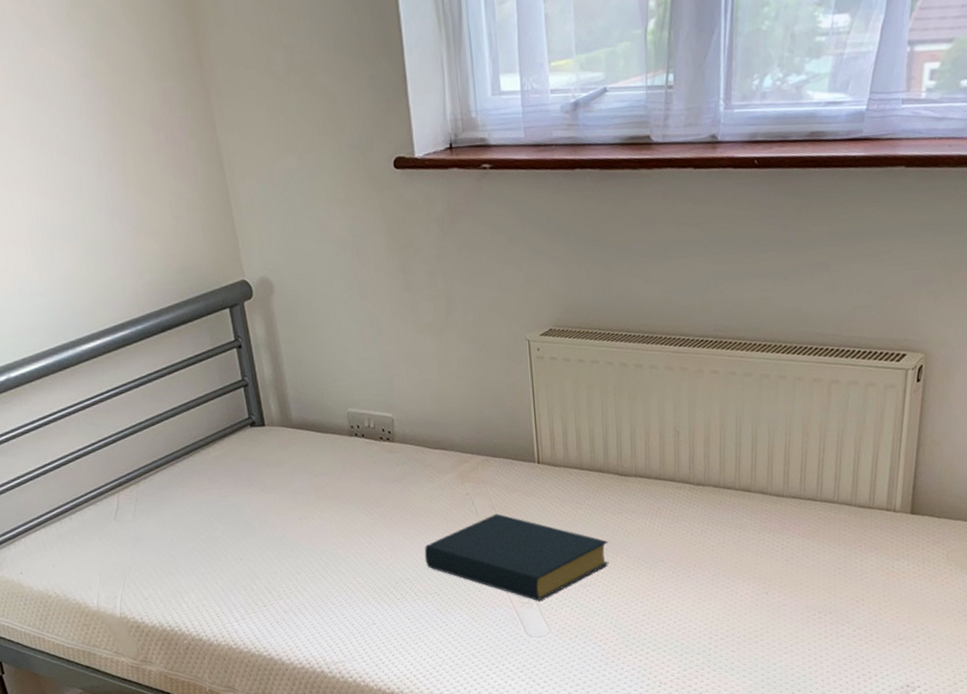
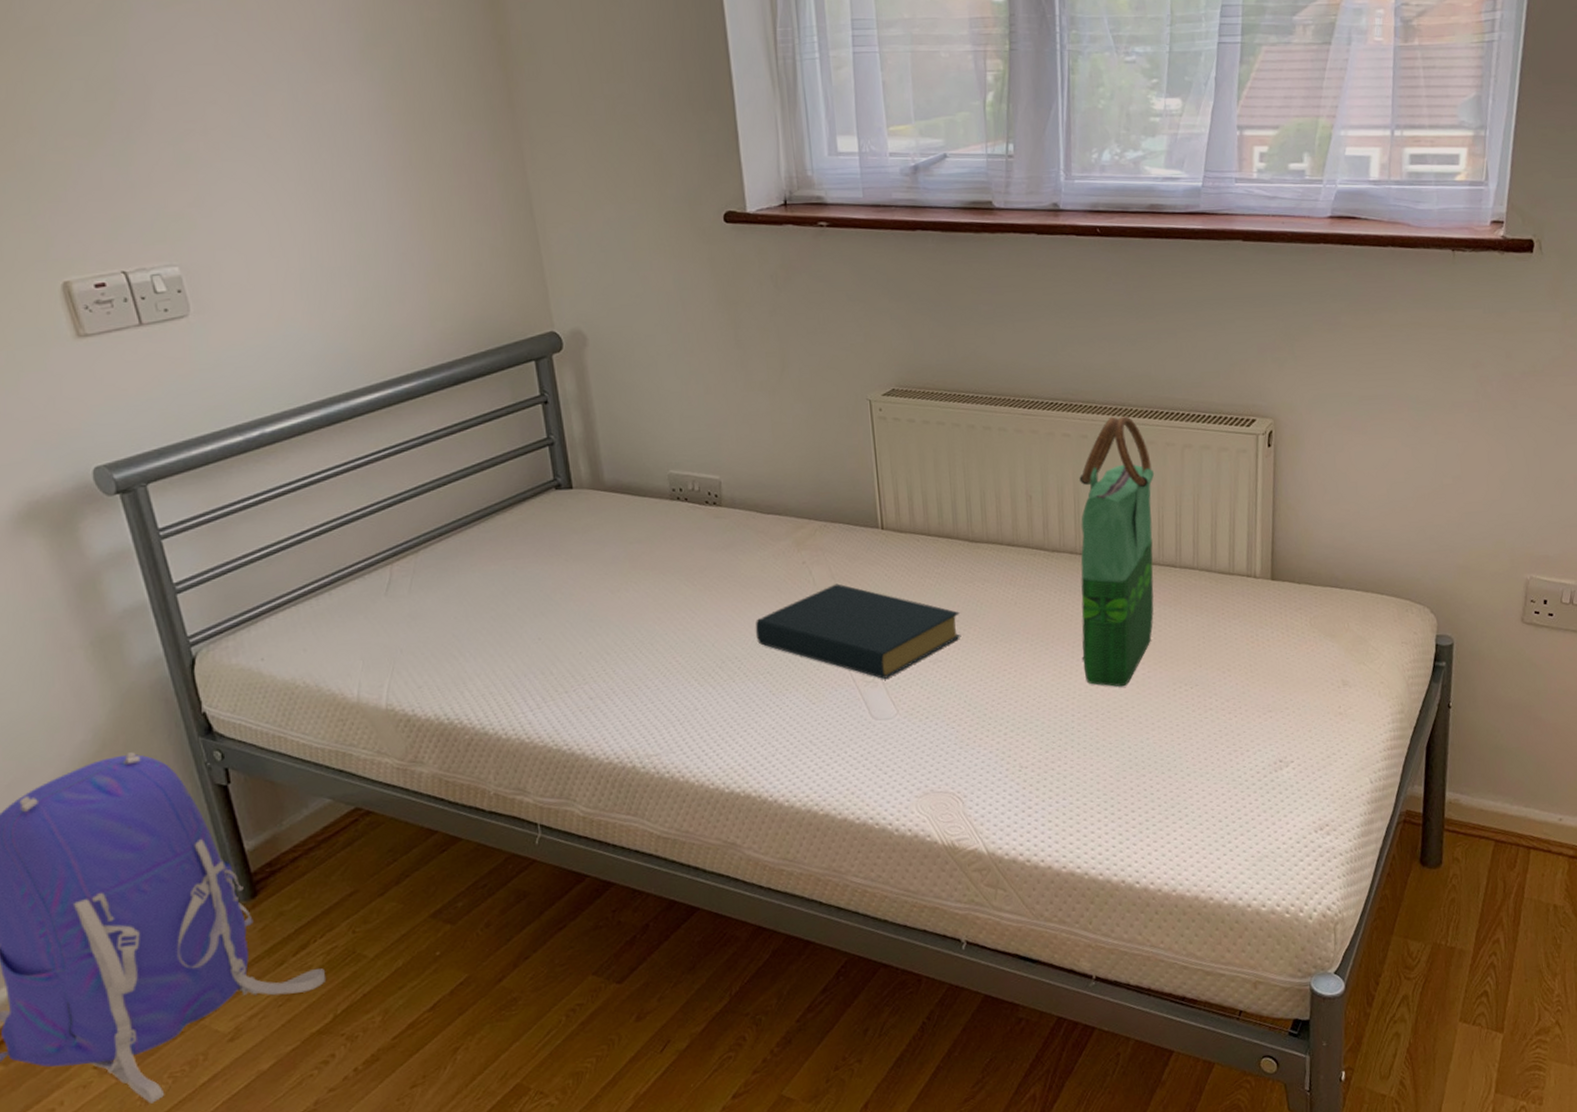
tote bag: none [722,353,801,613] -> present [1079,416,1155,687]

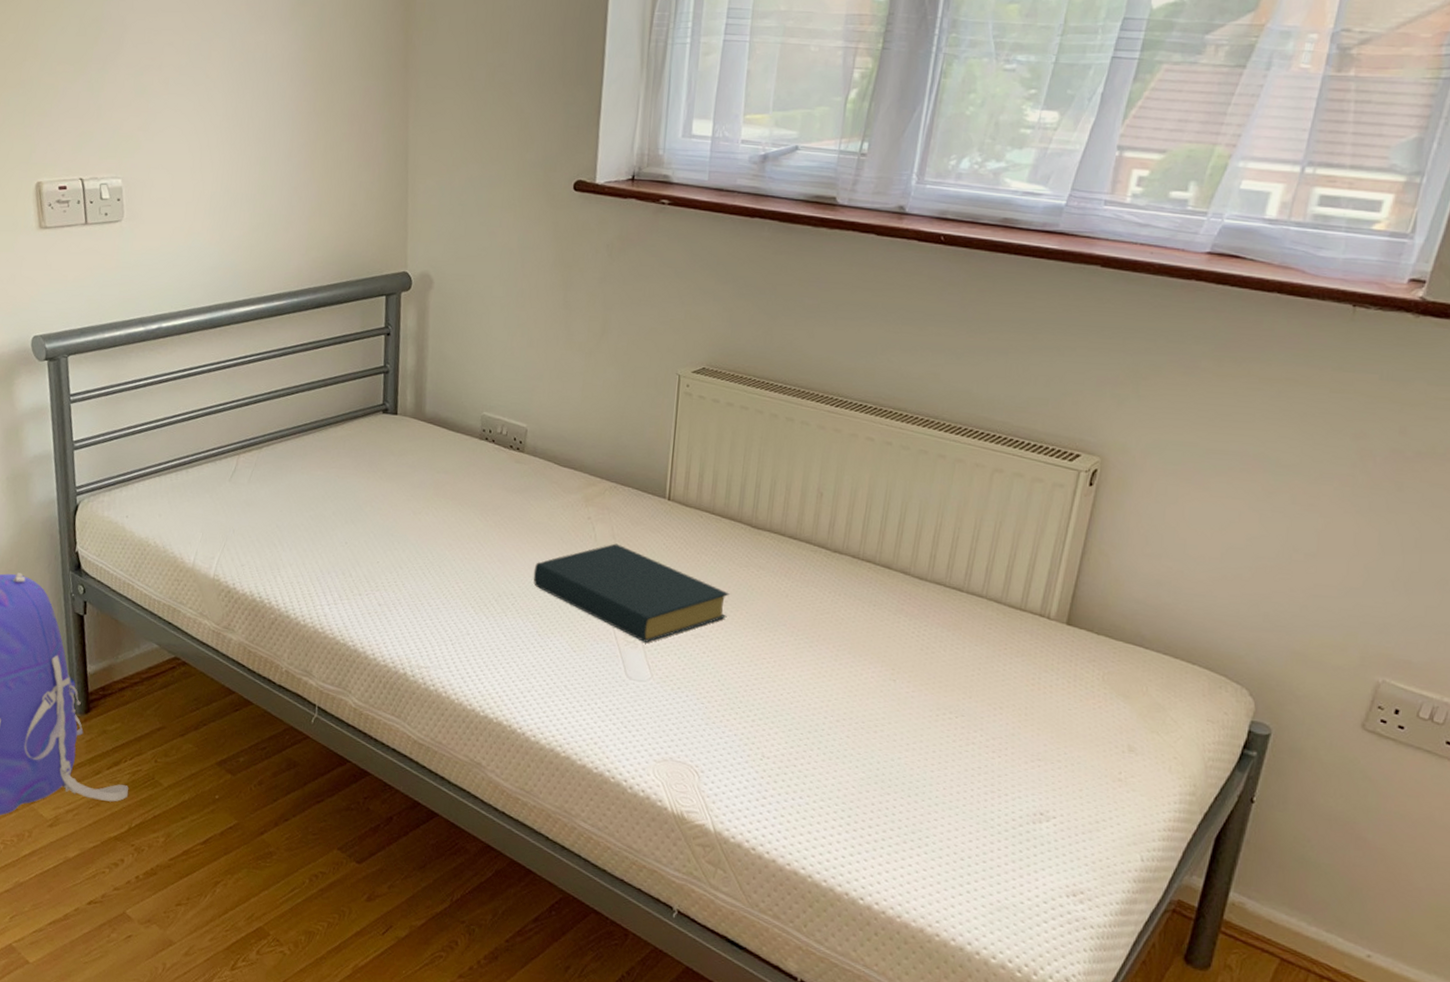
tote bag: present [1079,416,1155,687] -> none [845,427,957,701]

